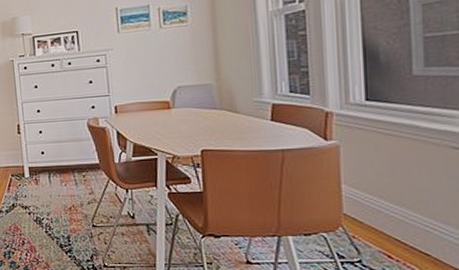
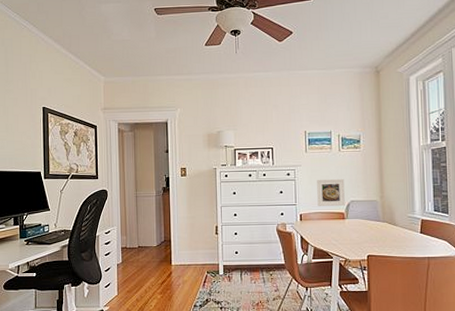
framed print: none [133,60,170,97] -> present [317,178,345,207]

